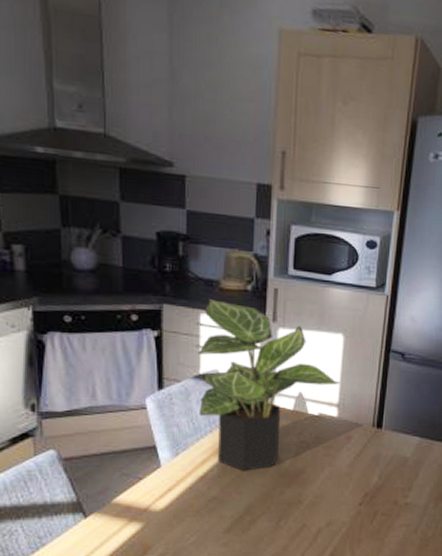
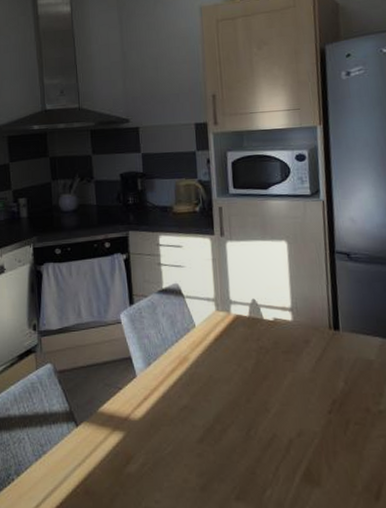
potted plant: present [198,298,340,471] -> none [160,221,290,379]

